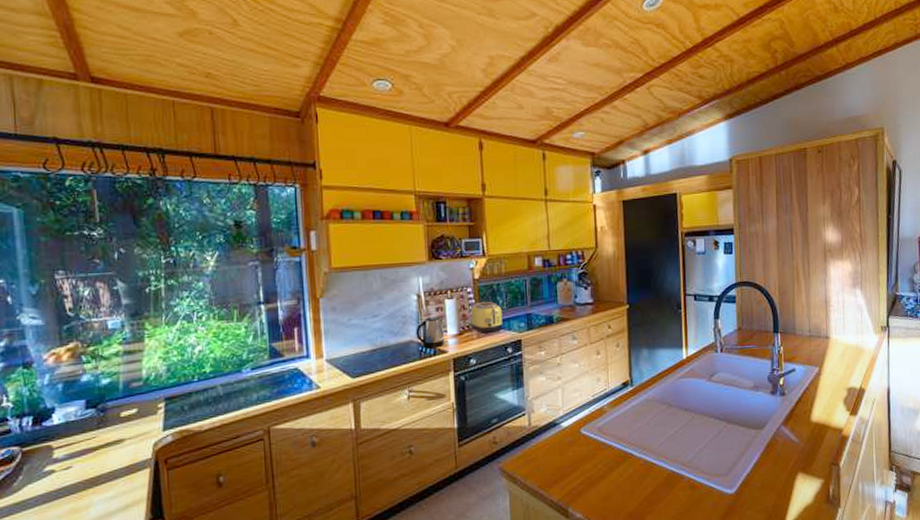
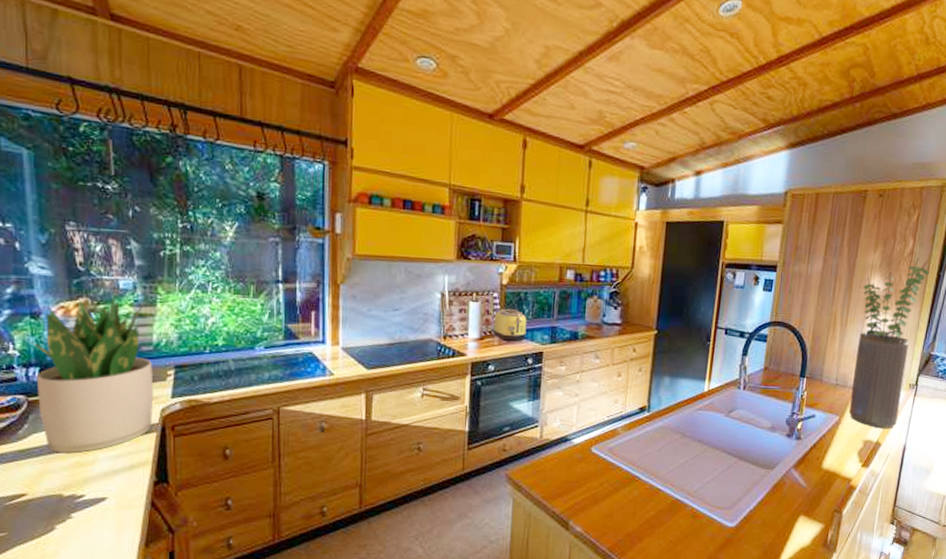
planter: none [17,333,146,501] -> present [24,294,154,454]
kettle: present [416,316,444,350] -> none [436,317,467,351]
vase: none [819,205,880,375] -> present [848,258,930,429]

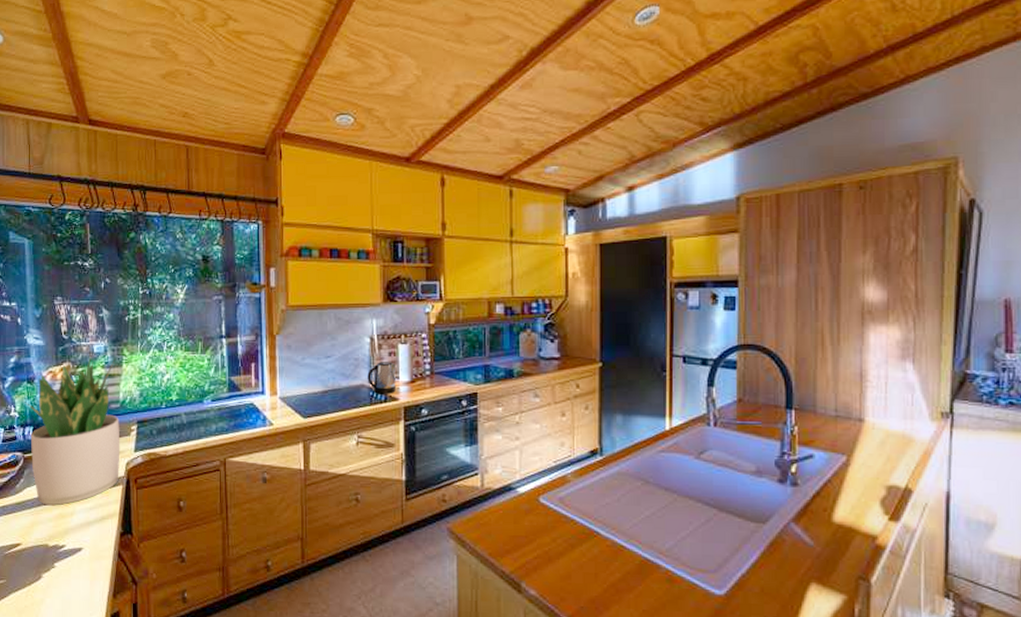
kettle: none [436,317,467,351] -> present [367,360,397,396]
toaster: present [493,308,527,343] -> none [424,348,458,384]
vase: present [848,258,930,429] -> none [855,256,946,471]

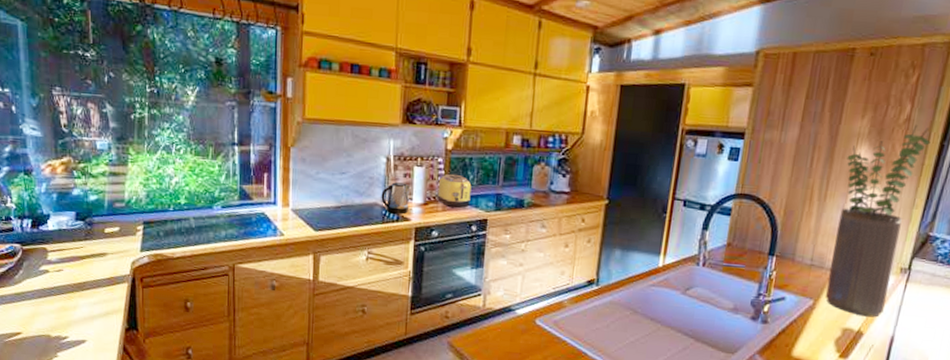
planter: present [22,358,121,506] -> none [19,154,126,299]
toaster: none [424,348,458,384] -> present [437,174,472,209]
vase: none [855,256,946,471] -> present [825,125,931,318]

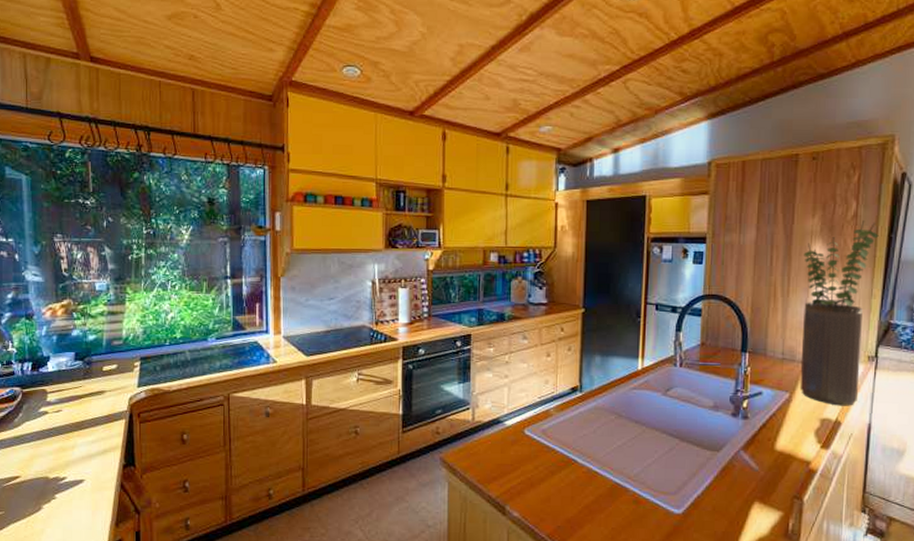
kettle: present [381,181,411,215] -> none [368,303,397,336]
toaster: present [437,174,472,209] -> none [422,293,454,326]

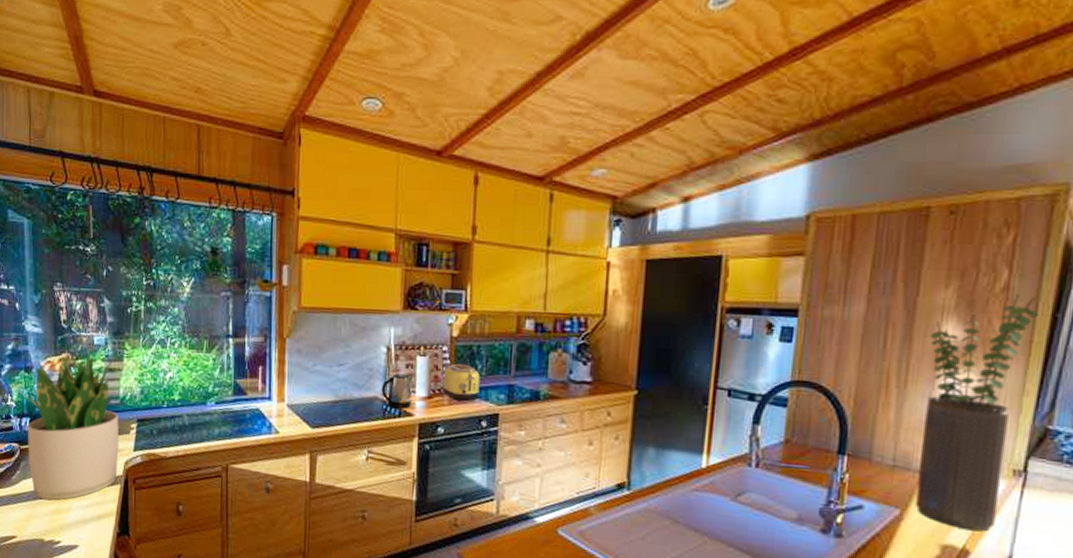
planter: none [20,295,123,440] -> present [19,350,119,501]
kettle: none [368,303,397,336] -> present [381,372,414,410]
toaster: none [422,293,454,326] -> present [442,363,480,402]

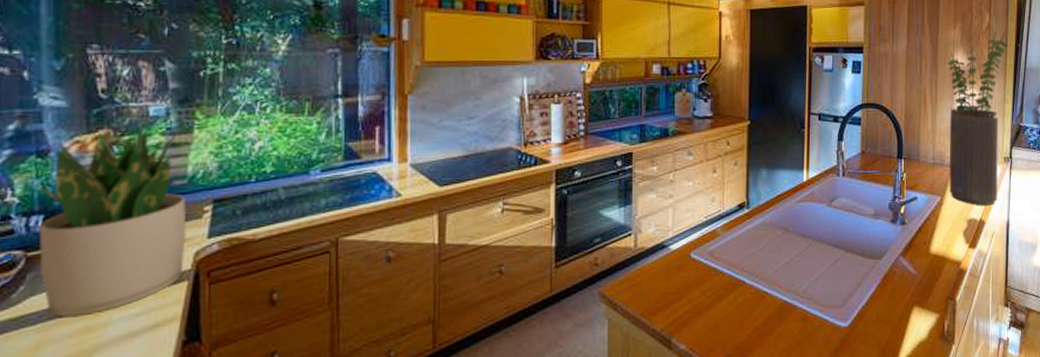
kettle: present [381,372,414,410] -> none [516,121,549,159]
toaster: present [442,363,480,402] -> none [578,108,614,145]

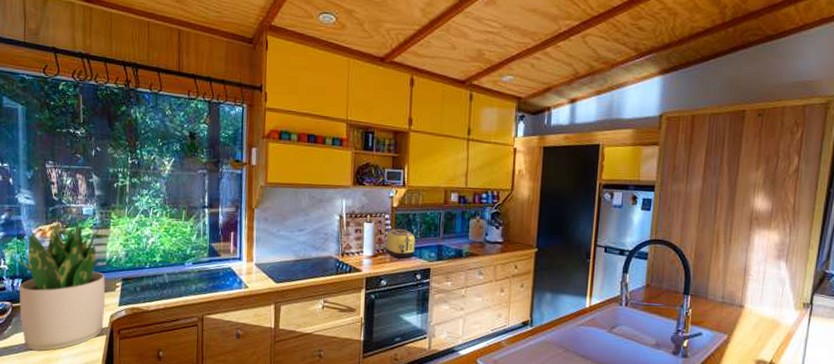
toaster: none [578,108,614,145] -> present [385,228,416,260]
vase: present [948,31,1008,206] -> none [737,175,819,350]

